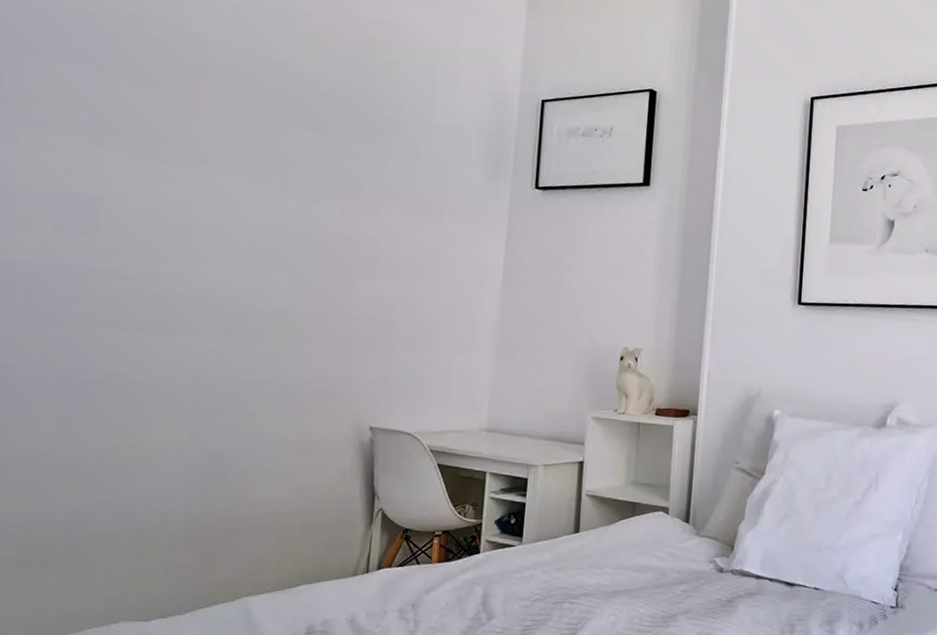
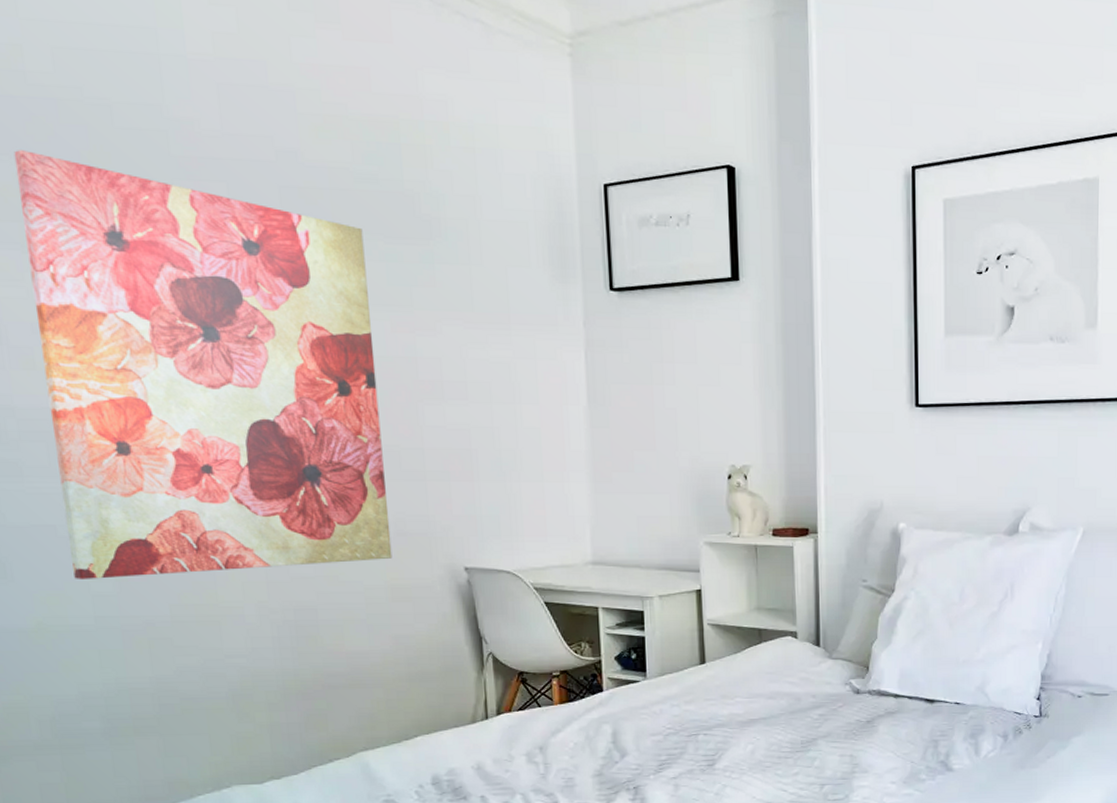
wall art: none [22,51,330,417] -> present [13,150,393,579]

